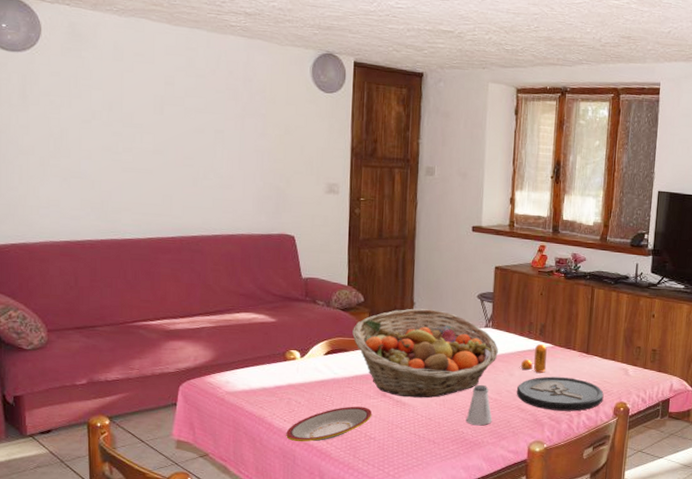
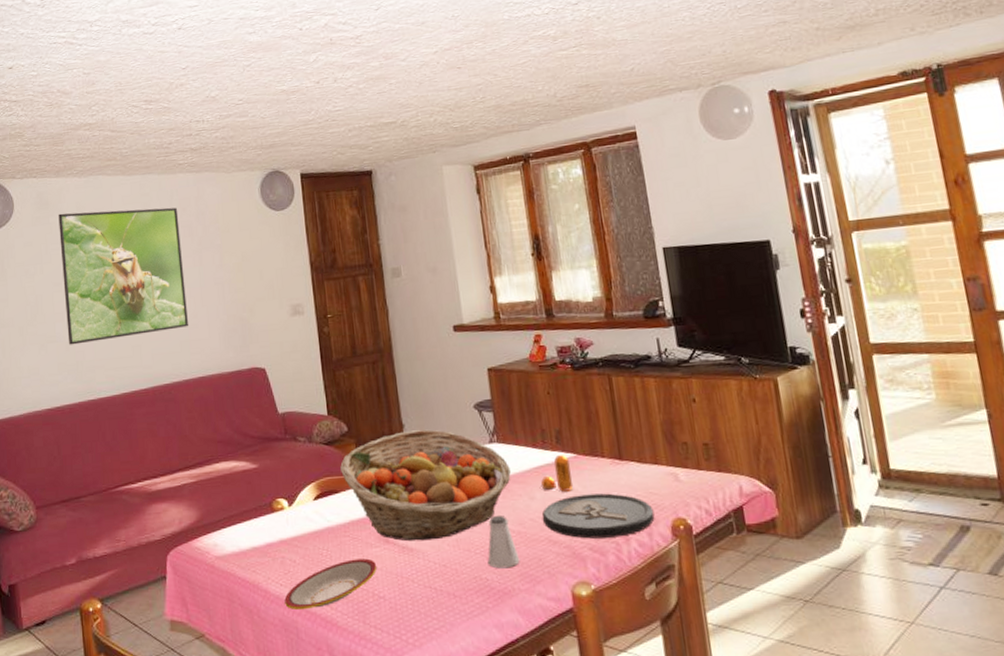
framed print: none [92,49,225,187] -> present [58,207,189,345]

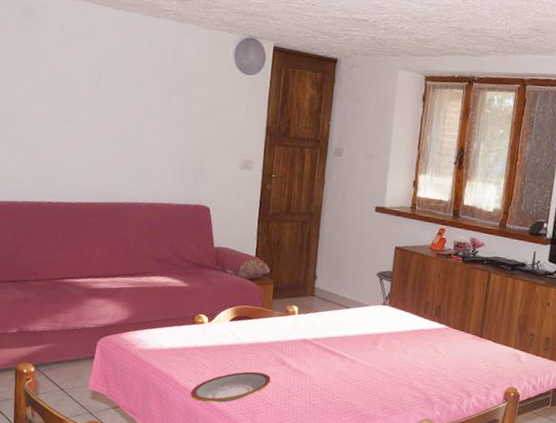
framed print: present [58,207,189,345] -> none [35,28,156,158]
fruit basket: present [340,429,511,542] -> none [257,282,394,369]
saltshaker: present [487,514,520,569] -> none [359,359,385,400]
pepper shaker: present [540,454,574,492] -> none [414,324,441,353]
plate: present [541,493,655,539] -> none [409,356,495,393]

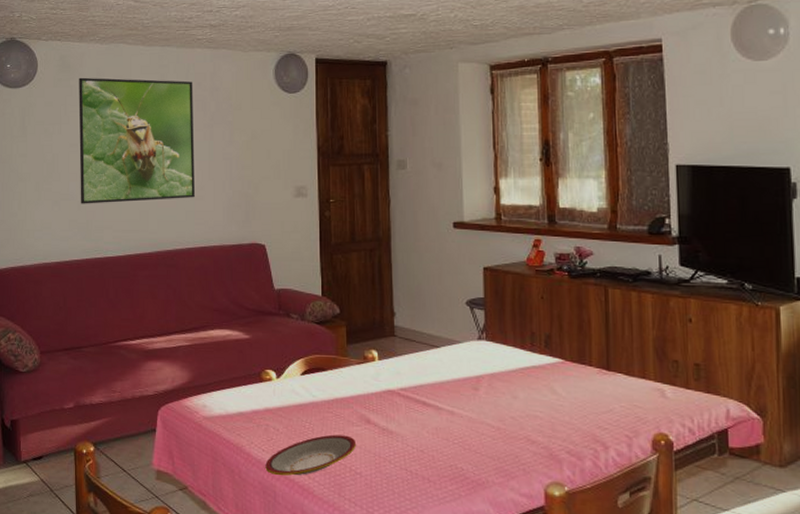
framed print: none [35,28,156,158] -> present [78,77,196,204]

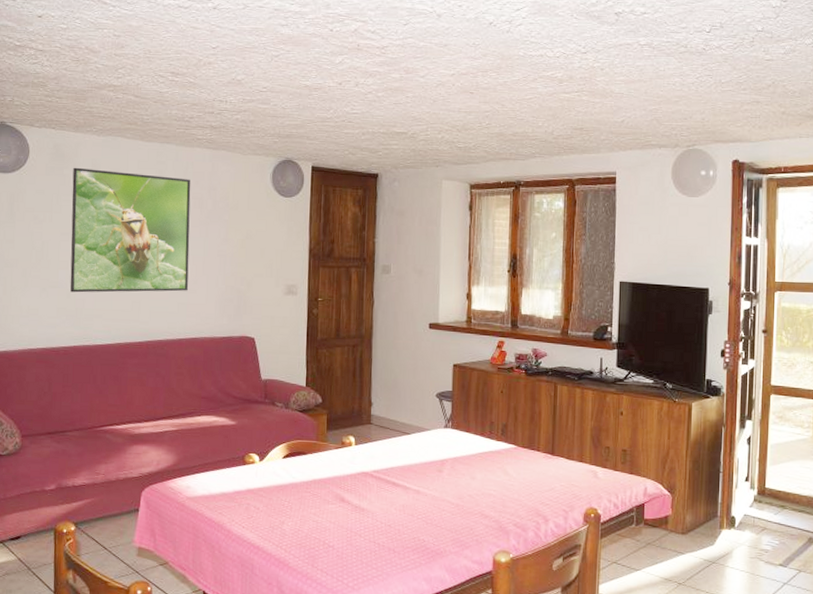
plate: present [265,434,357,476] -> none [244,512,331,550]

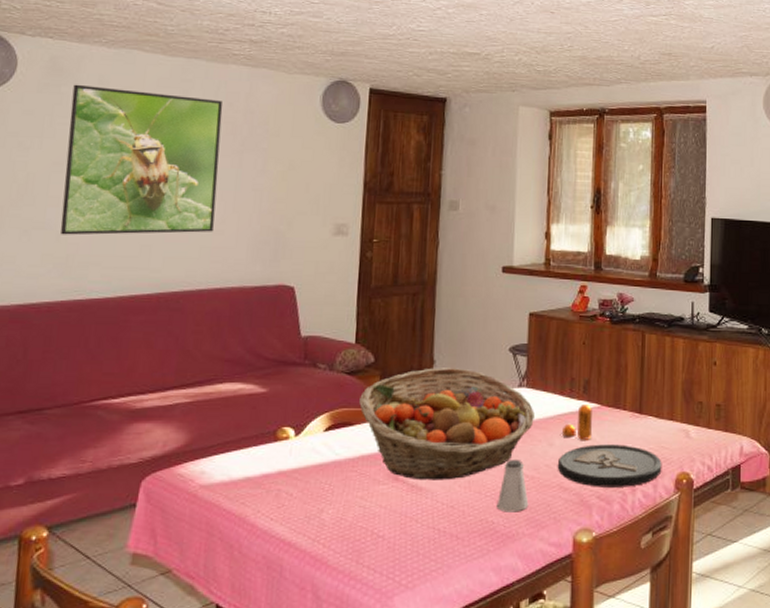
fruit basket: none [311,409,459,504] -> present [359,368,534,480]
saltshaker: none [427,488,454,534] -> present [496,459,529,512]
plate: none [479,479,572,518] -> present [557,444,662,487]
pepper shaker: none [482,444,510,476] -> present [561,403,593,440]

